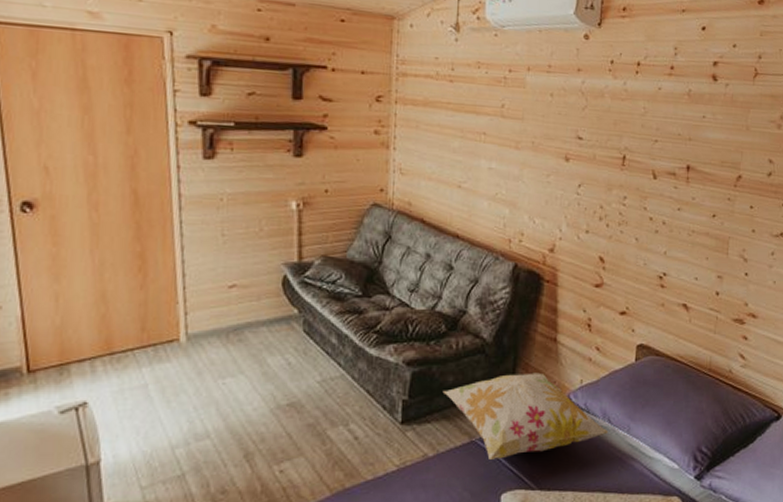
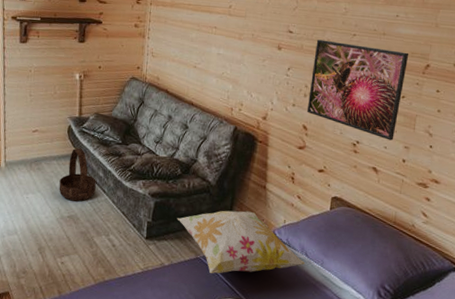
basket: none [272,306,327,382] -> present [59,148,96,202]
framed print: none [603,147,719,270] -> present [306,39,409,141]

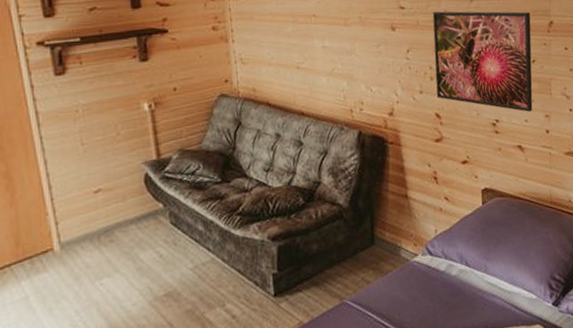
basket: present [59,148,96,202] -> none [144,200,197,274]
decorative pillow: present [177,210,305,274] -> none [309,229,467,317]

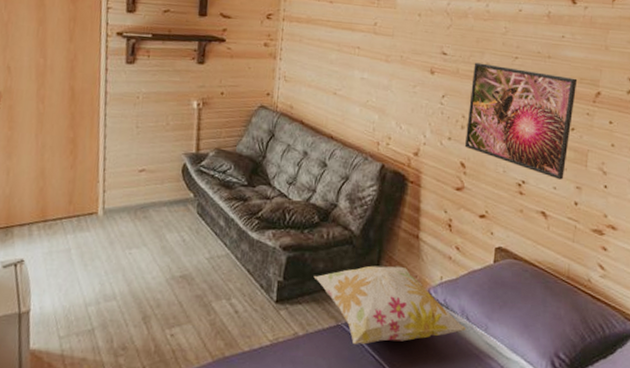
decorative pillow: none [309,229,467,317] -> present [313,265,466,345]

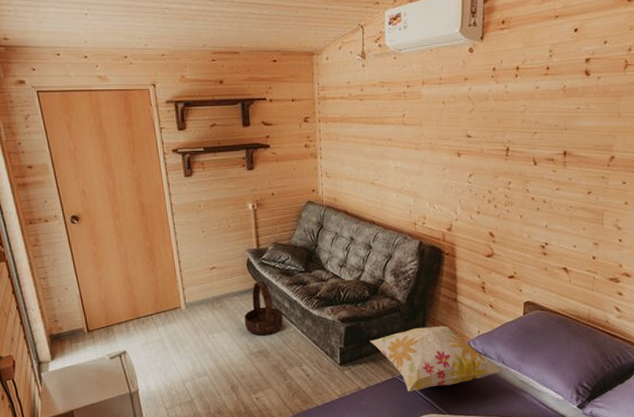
basket: none [169,191,216,258] -> present [244,281,283,336]
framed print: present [464,62,578,180] -> none [492,141,593,238]

